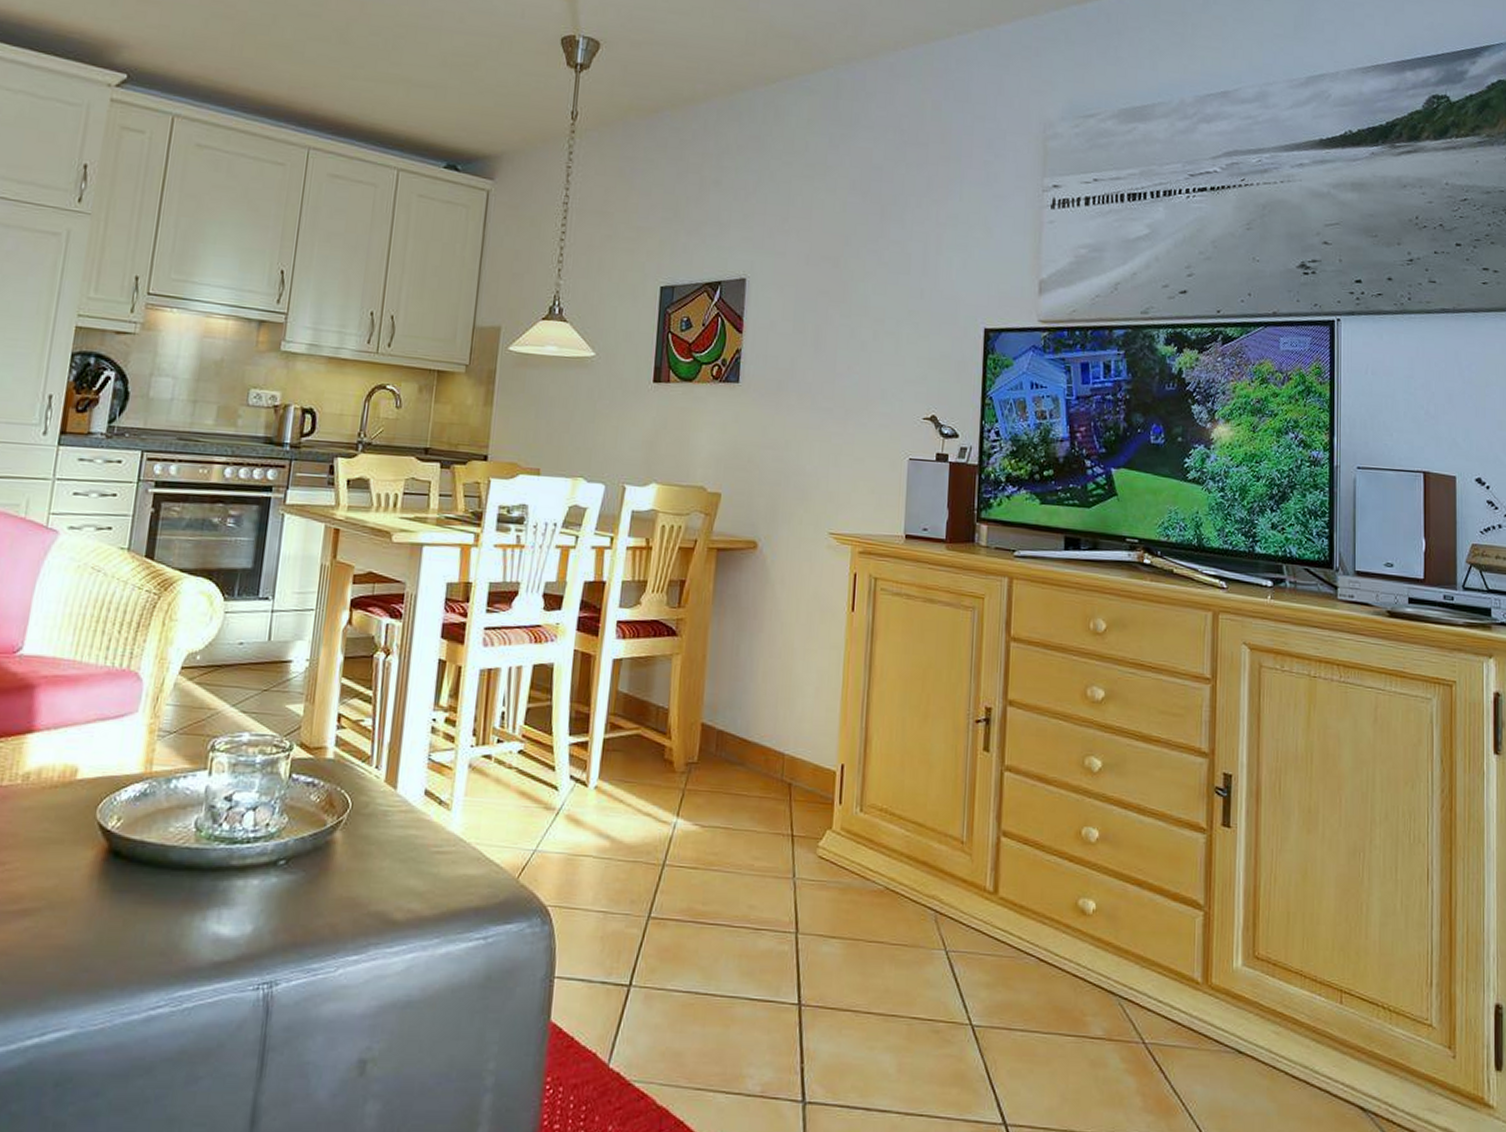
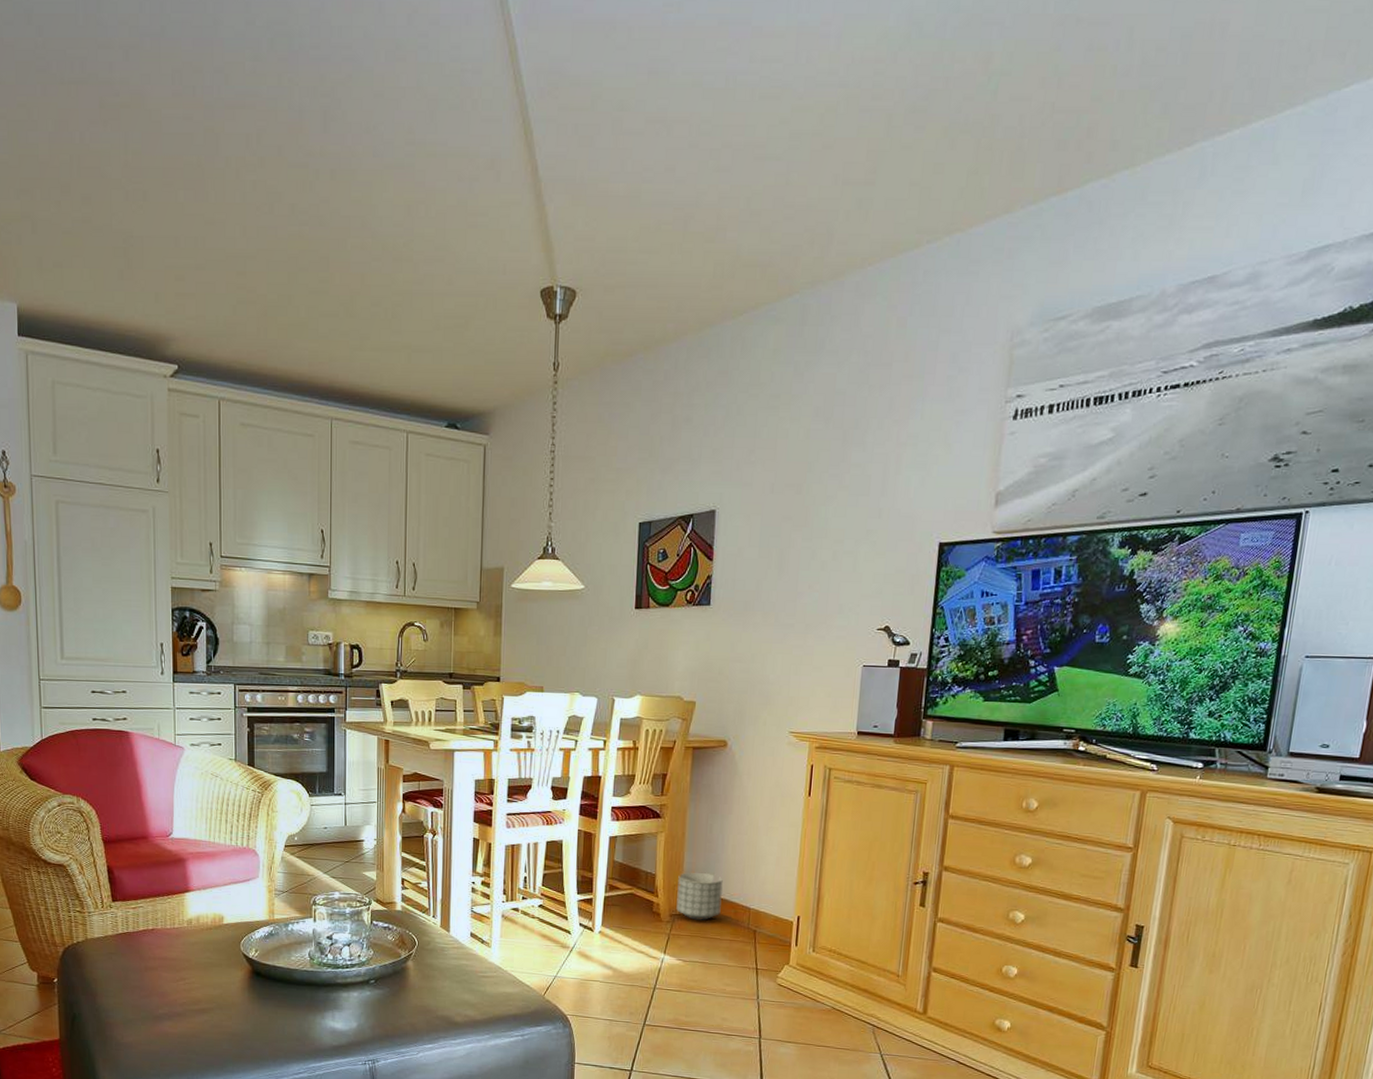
planter: none [693,707,751,771] -> present [676,873,723,920]

